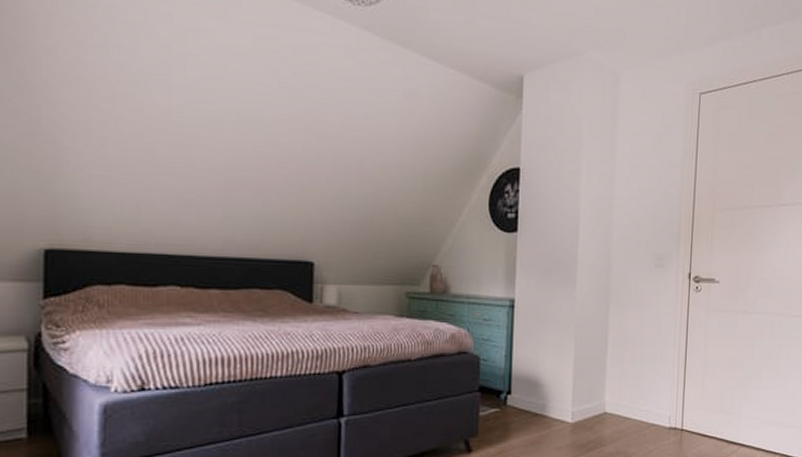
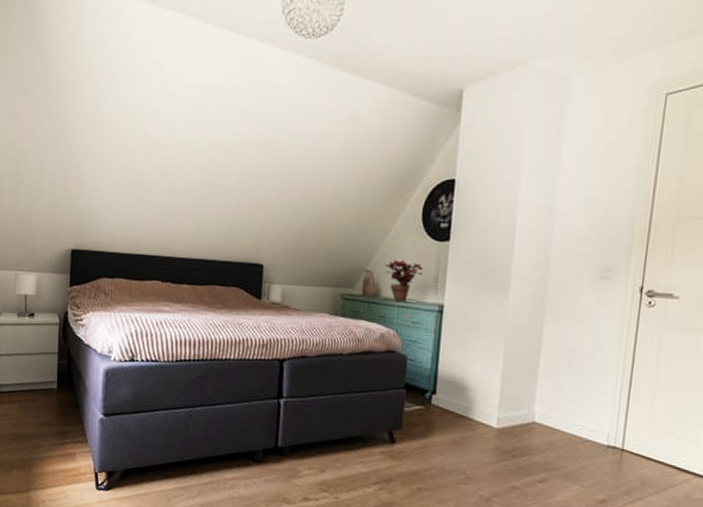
potted plant: none [452,252,492,299] -> present [384,259,423,303]

